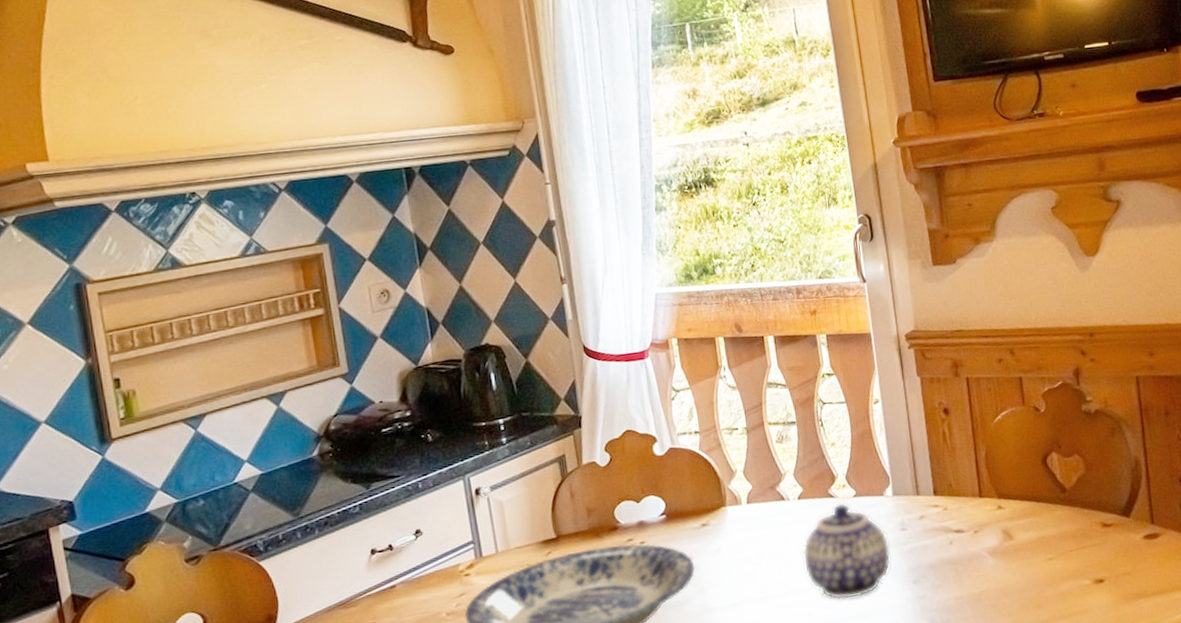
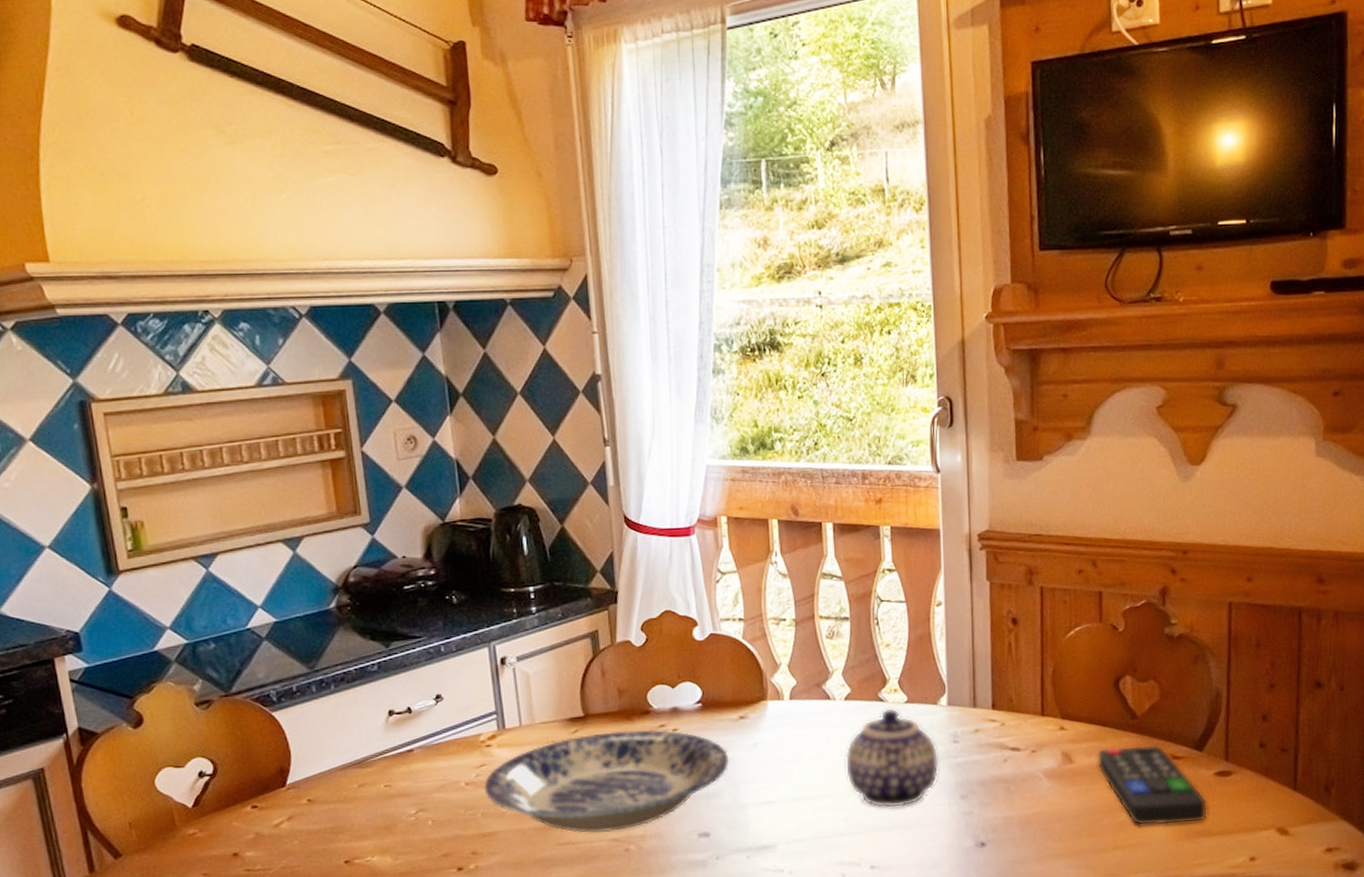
remote control: none [1034,514,1142,594] -> present [1097,744,1207,826]

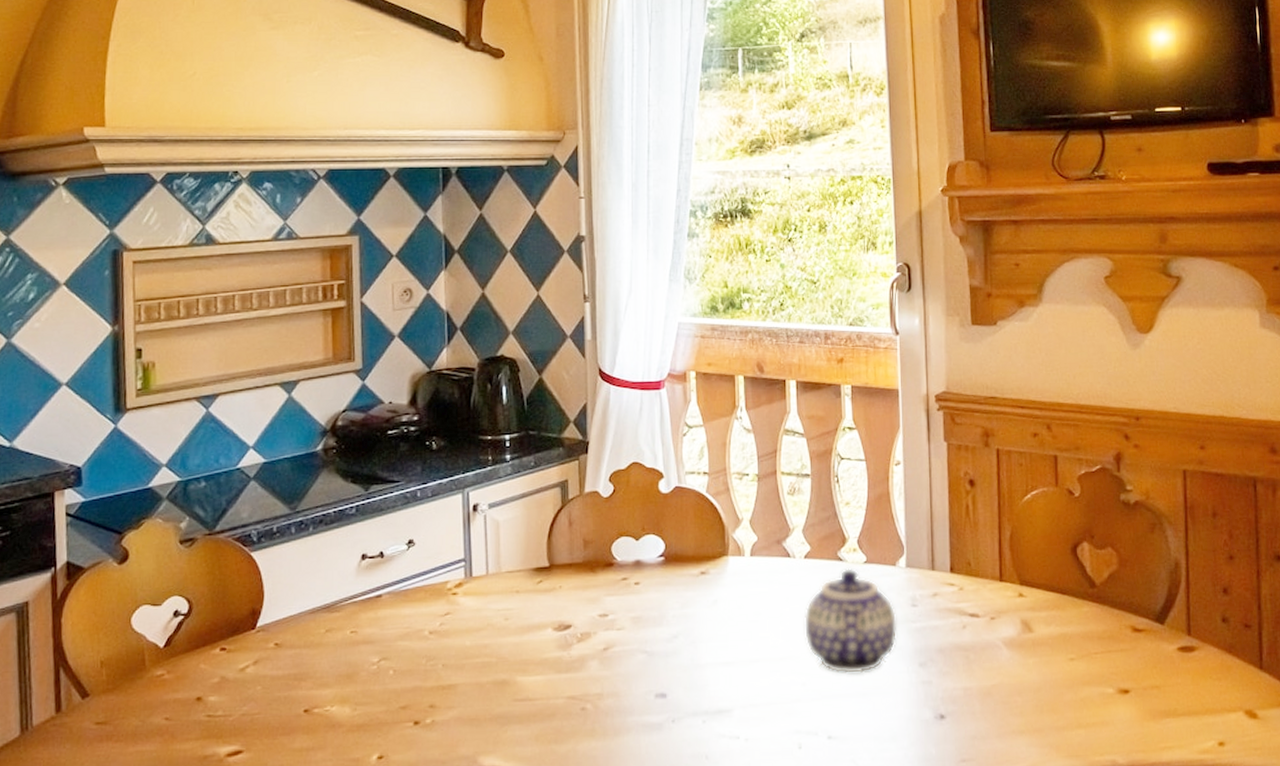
plate: present [484,729,730,833] -> none [447,582,689,689]
remote control: present [1097,744,1207,826] -> none [1057,615,1172,703]

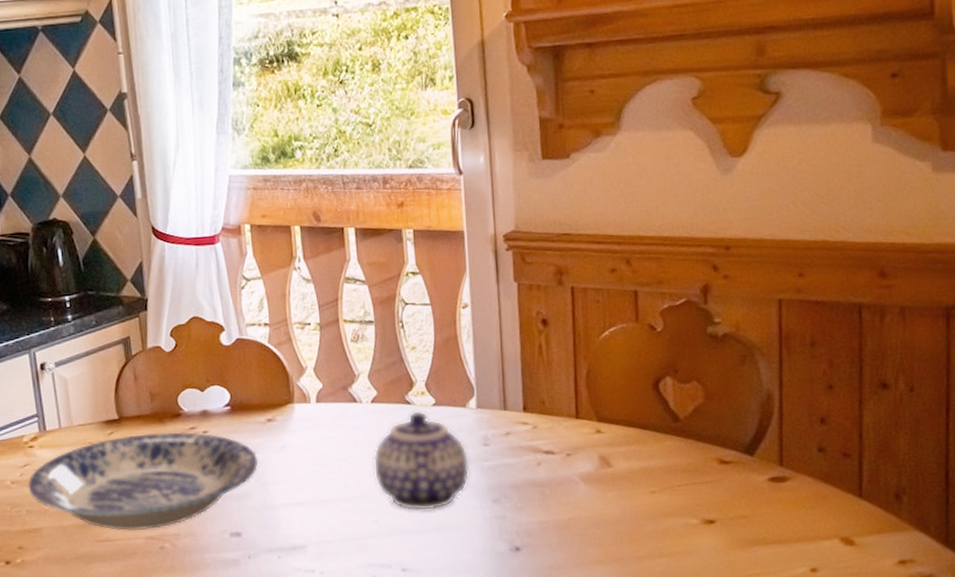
plate: none [447,582,689,689] -> present [27,432,259,531]

